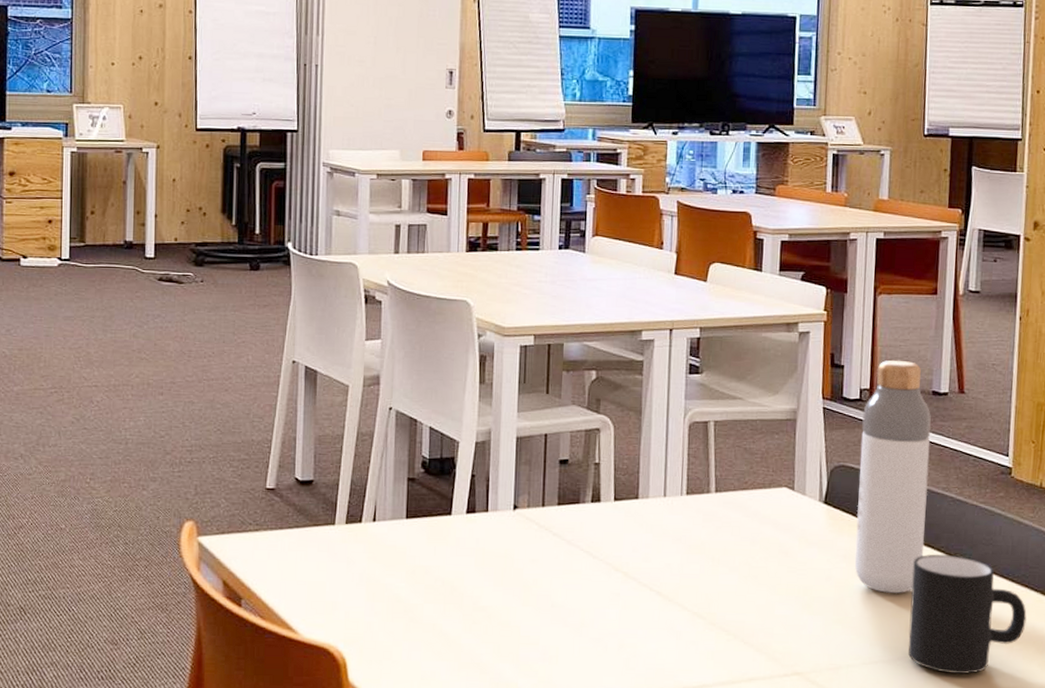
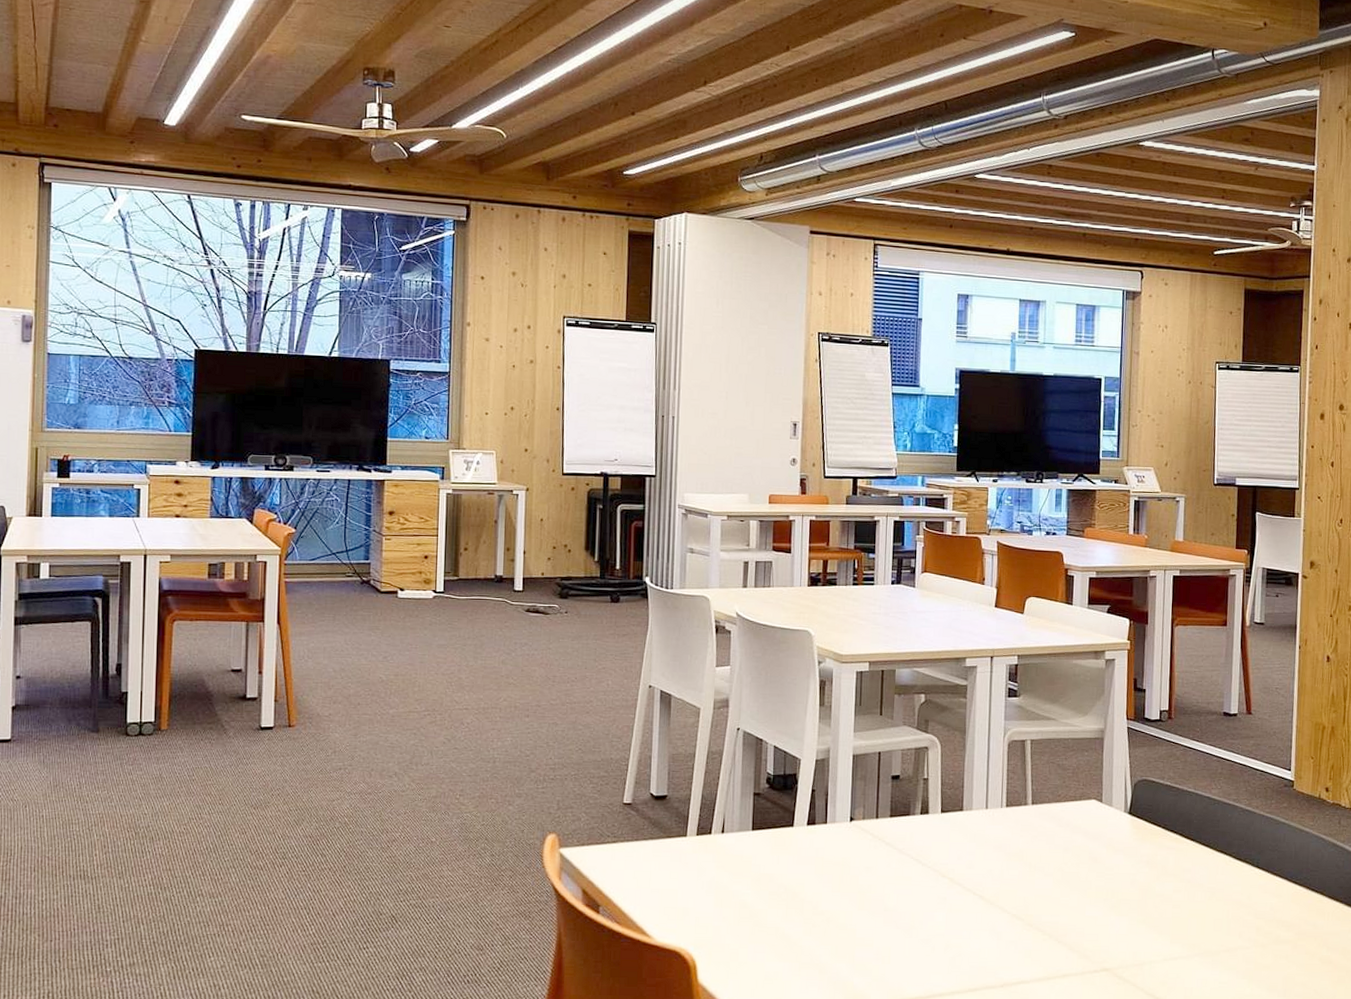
bottle: present [854,360,931,593] -> none [1156,684,1223,895]
mug: present [907,553,1027,674] -> none [1204,859,1309,968]

